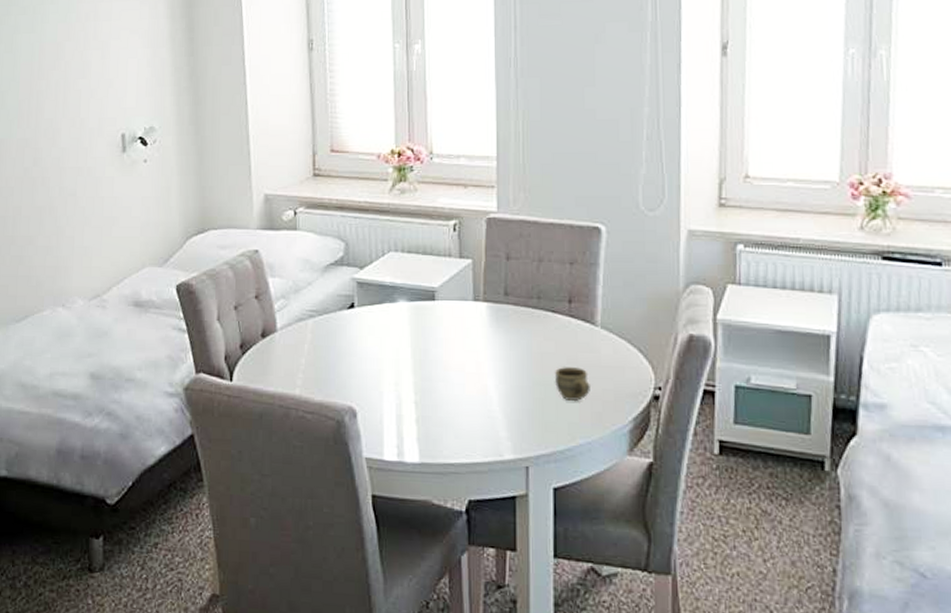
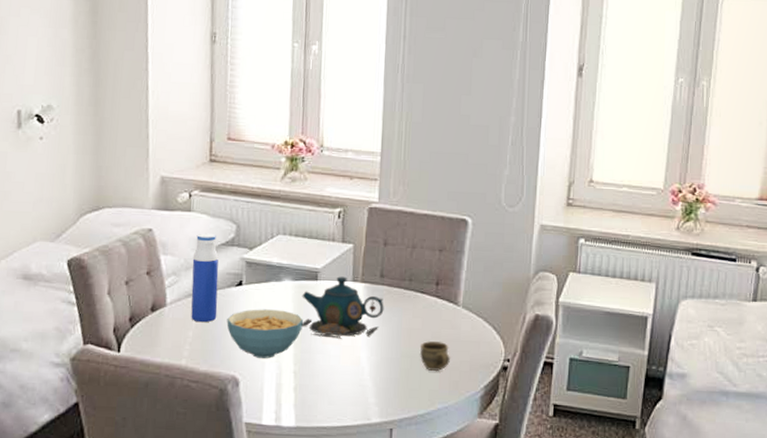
water bottle: none [301,252,330,349] -> present [191,233,219,323]
cereal bowl: none [340,333,421,387] -> present [226,309,303,359]
teapot: none [419,295,511,365] -> present [301,276,384,339]

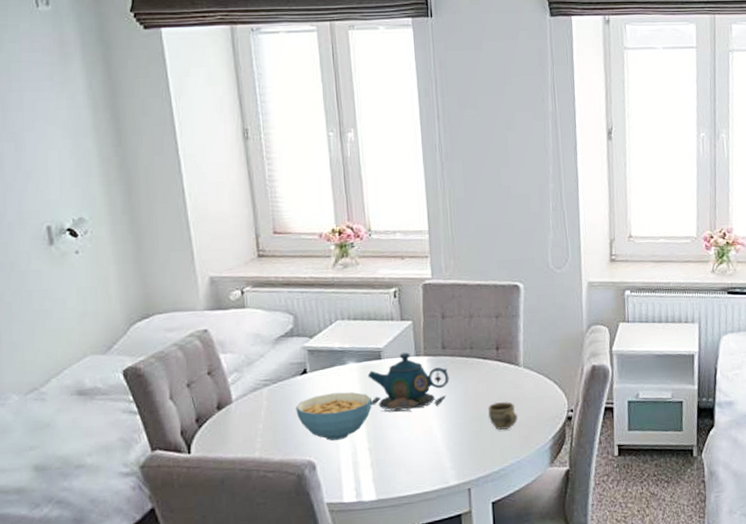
water bottle: present [191,233,219,323] -> none [253,327,285,415]

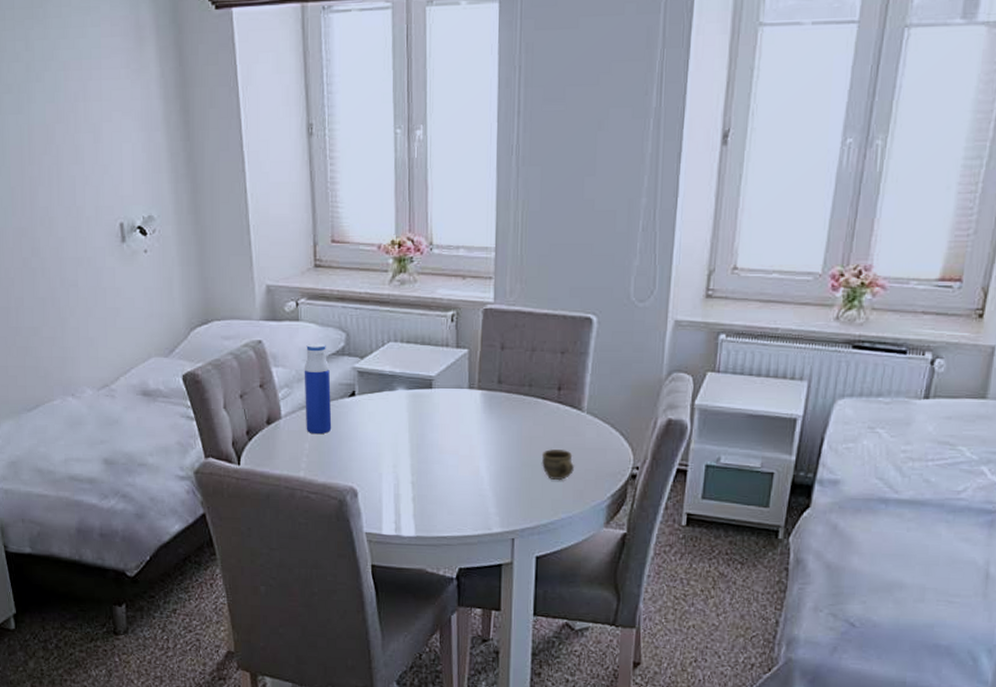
water bottle: none [253,327,285,415] -> present [304,343,332,435]
cereal bowl: present [296,391,372,441] -> none [342,419,418,469]
teapot: present [367,352,449,413] -> none [416,383,503,448]

